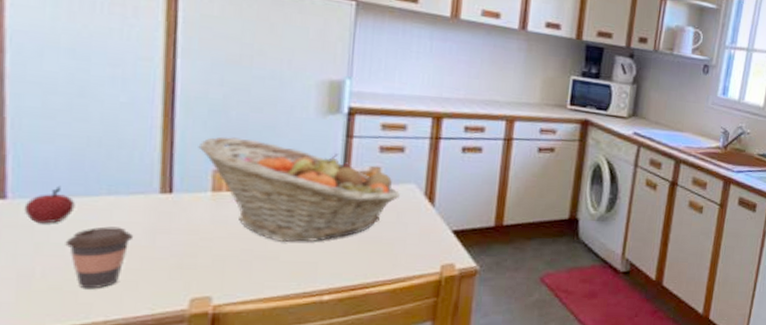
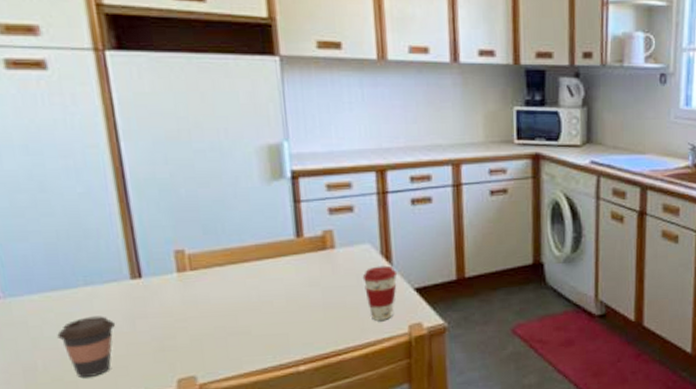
apple: present [24,185,75,224] -> none [15,281,59,320]
fruit basket: present [198,136,400,242] -> none [156,215,356,316]
coffee cup: none [402,206,438,258] -> present [362,265,398,321]

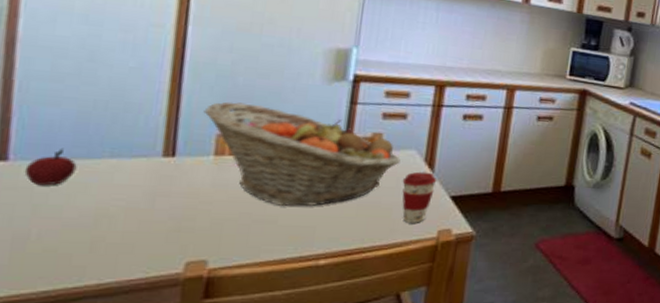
apple: none [15,281,59,320] -> present [24,148,77,186]
coffee cup: present [57,316,115,378] -> none [63,189,132,252]
fruit basket: none [156,215,356,316] -> present [203,101,401,206]

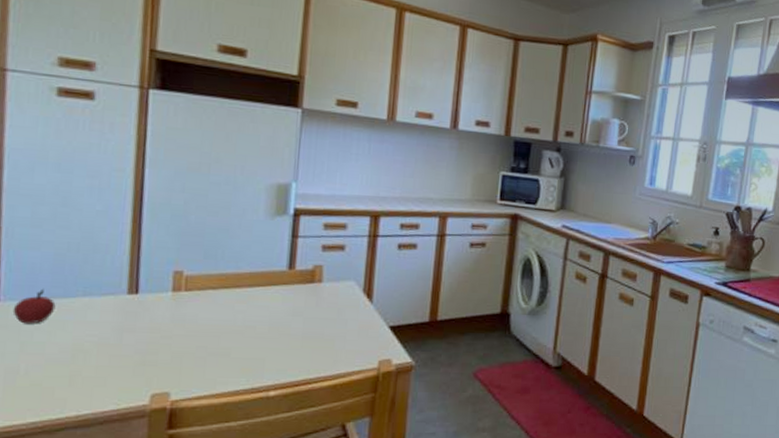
fruit basket: present [203,101,401,206] -> none [161,239,340,339]
coffee cup: present [402,171,437,223] -> none [343,302,376,354]

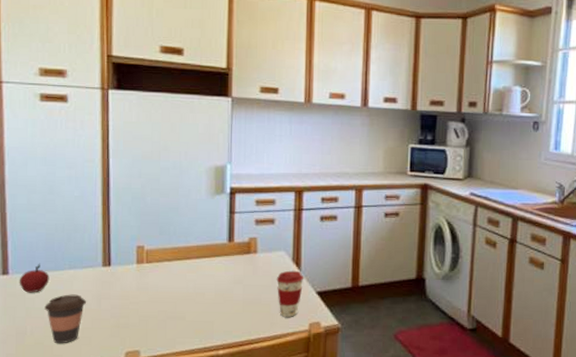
coffee cup: none [46,326,103,385] -> present [44,294,86,344]
coffee cup: none [343,302,376,354] -> present [276,270,304,317]

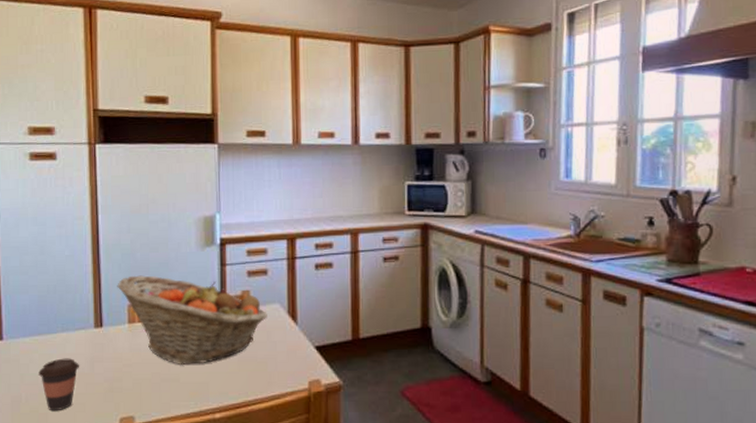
apple: present [19,263,50,293] -> none [13,326,43,358]
fruit basket: none [126,218,273,304] -> present [117,275,268,365]
coffee cup: present [276,270,304,317] -> none [272,324,301,375]

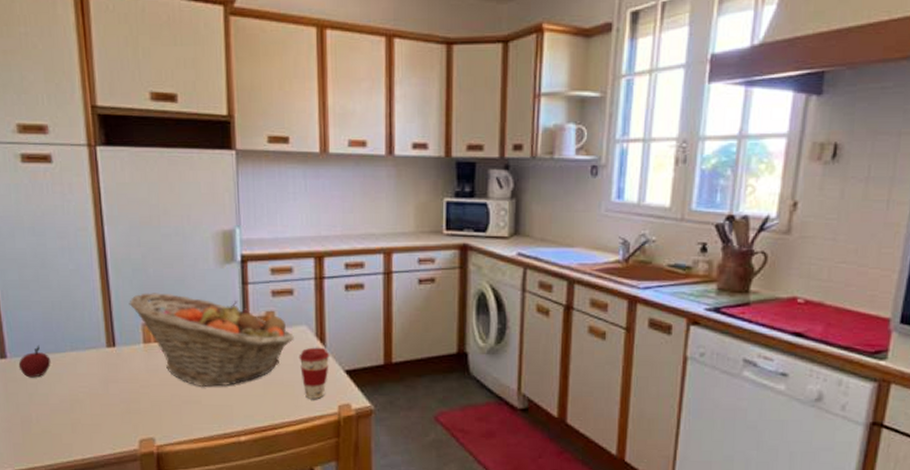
apple: none [13,326,43,358] -> present [18,345,51,378]
coffee cup: present [38,358,79,411] -> none [48,378,92,432]
coffee cup: none [272,324,301,375] -> present [299,347,330,399]

